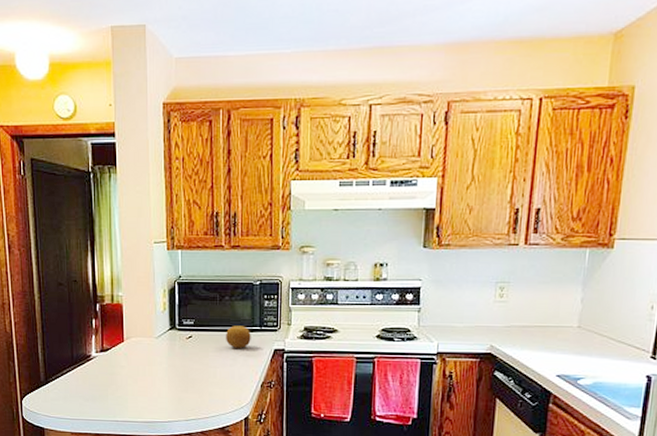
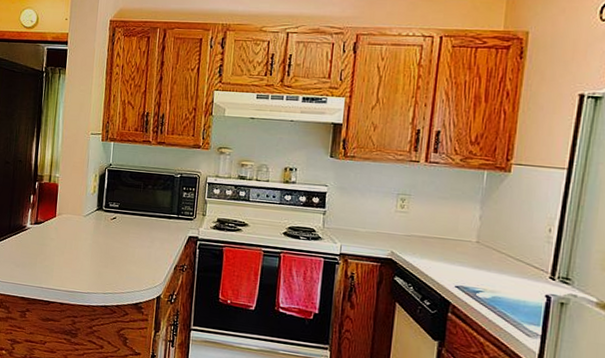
fruit: present [225,326,251,348] -> none [145,212,169,233]

